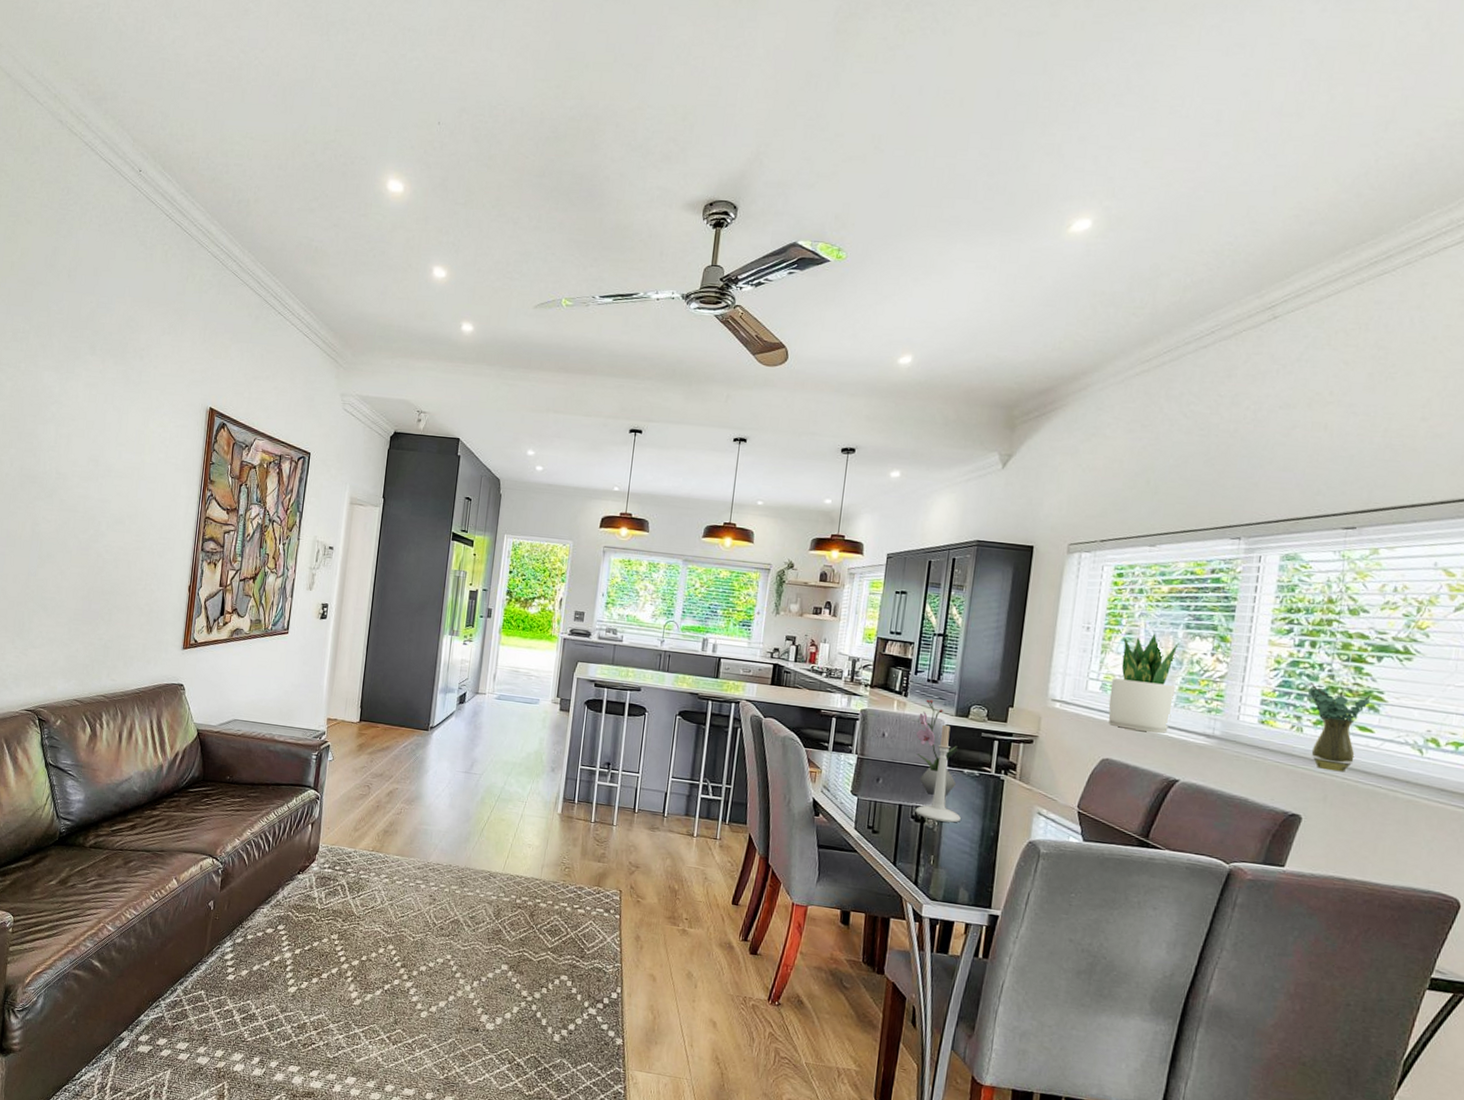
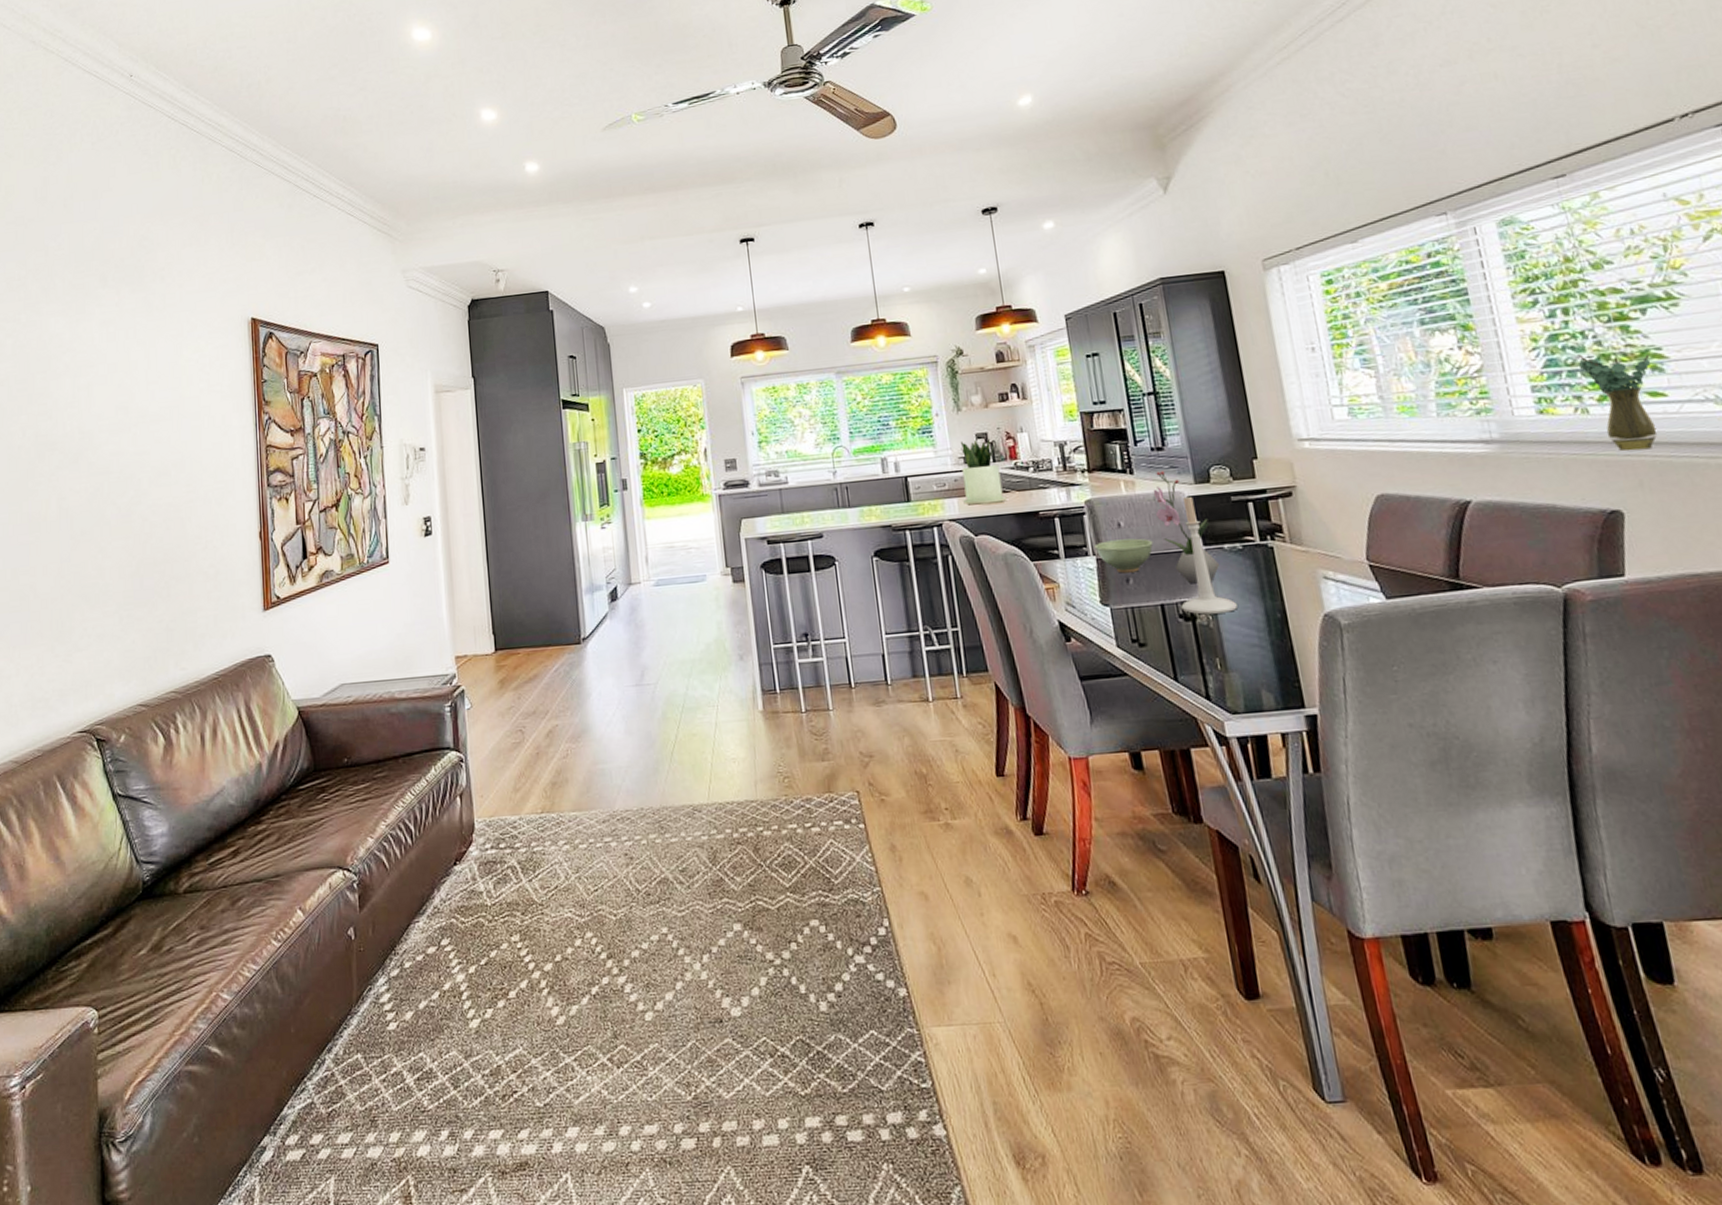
planter: none [760,638,800,696] -> present [960,438,1007,506]
bowl: none [858,745,908,775] -> present [1094,538,1153,574]
planter: present [1108,633,1179,734] -> none [1355,338,1440,456]

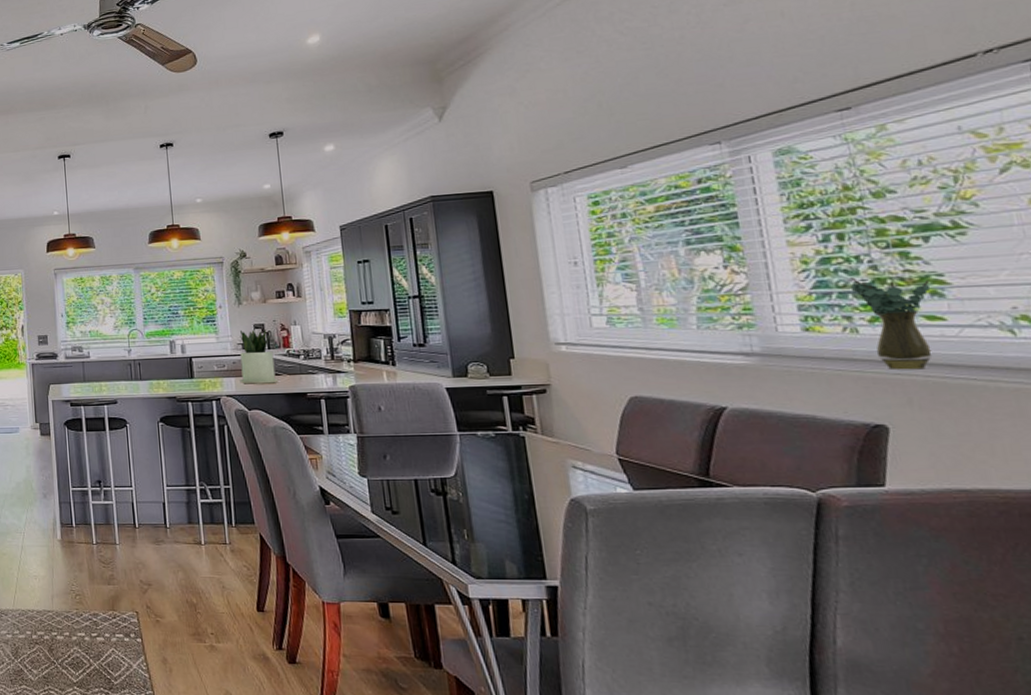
bowl: present [1094,538,1153,574] -> none [356,421,411,450]
flower arrangement: present [1153,471,1221,584] -> none [413,364,473,464]
candlestick: present [1181,496,1237,615] -> none [433,387,487,491]

